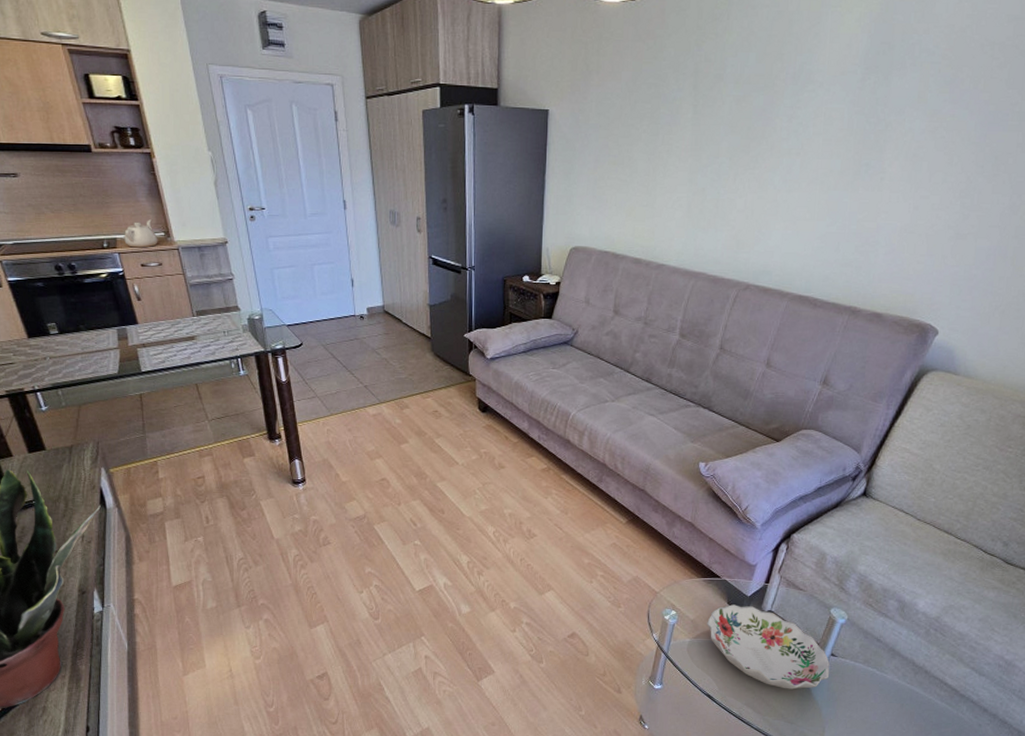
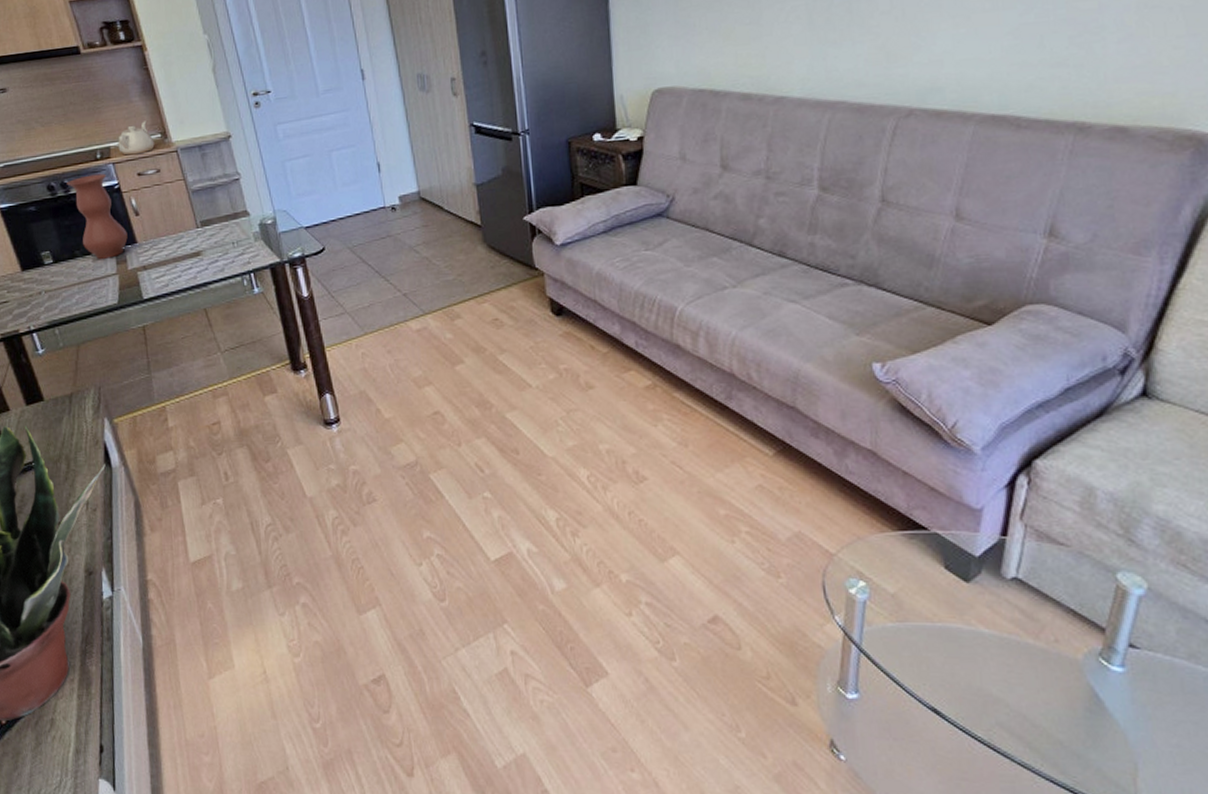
vase: none [74,260,129,335] -> present [67,173,128,260]
decorative bowl: present [707,604,831,690] -> none [916,569,1132,701]

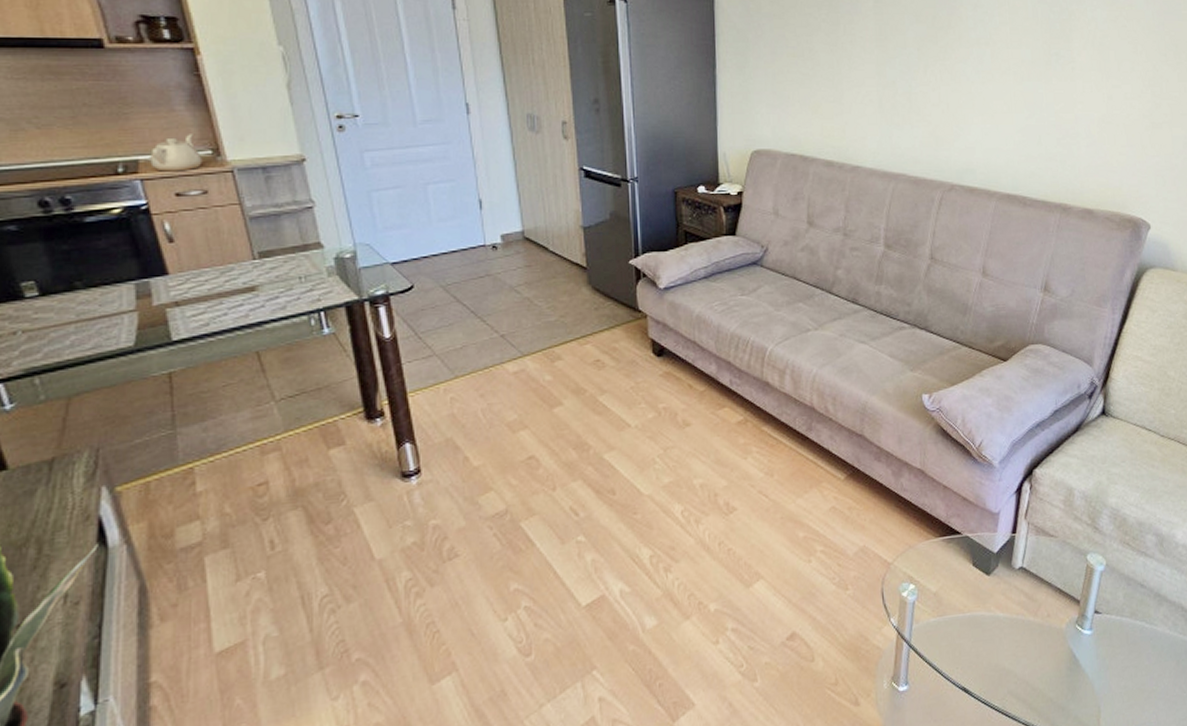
vase: present [67,173,128,260] -> none [69,191,155,294]

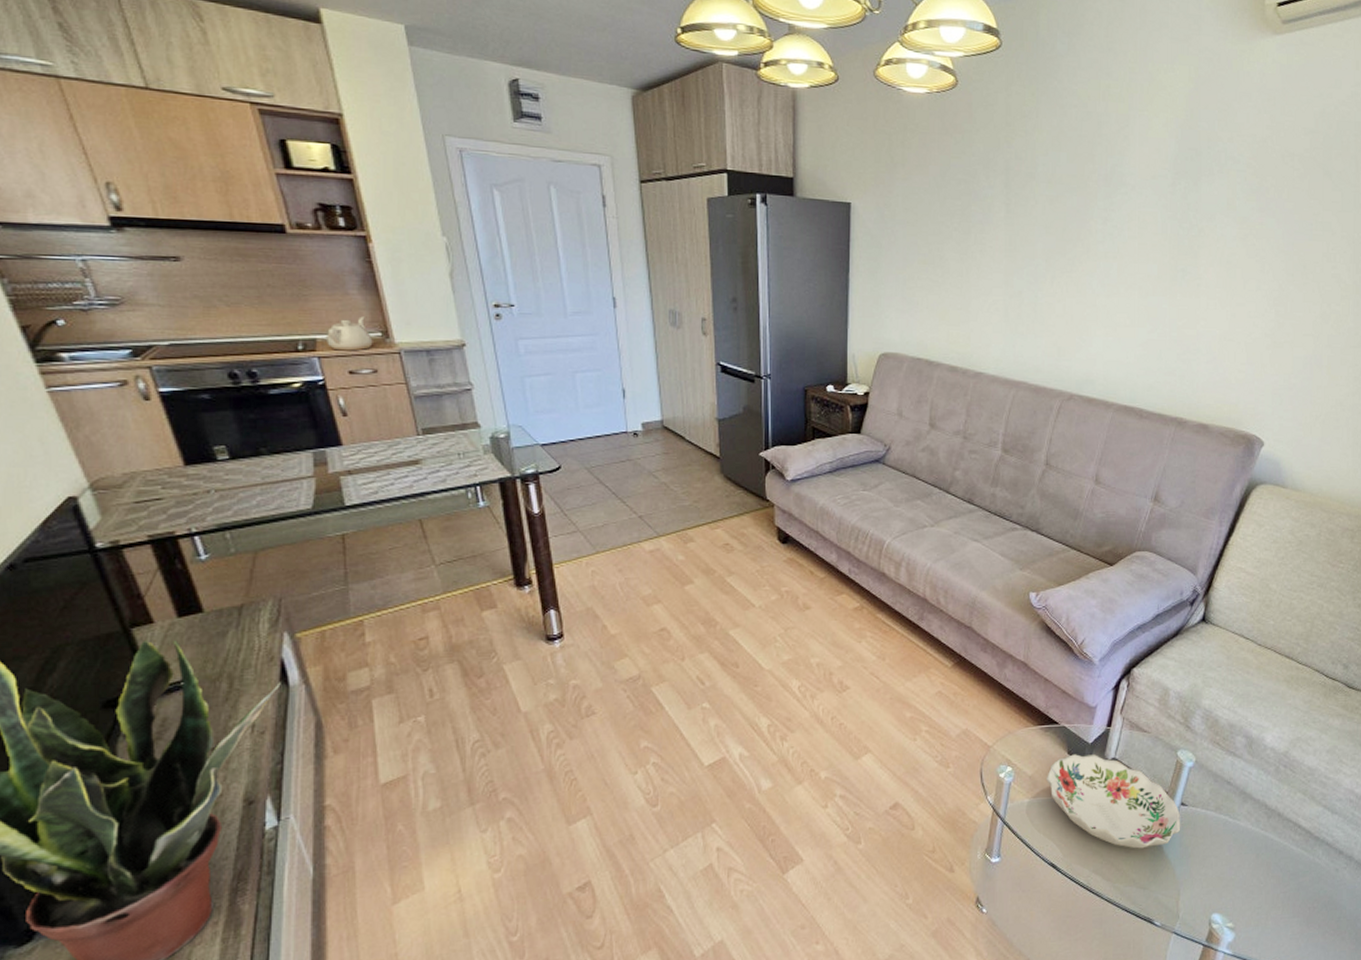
decorative bowl: none [952,564,1097,665] -> present [1047,754,1181,849]

